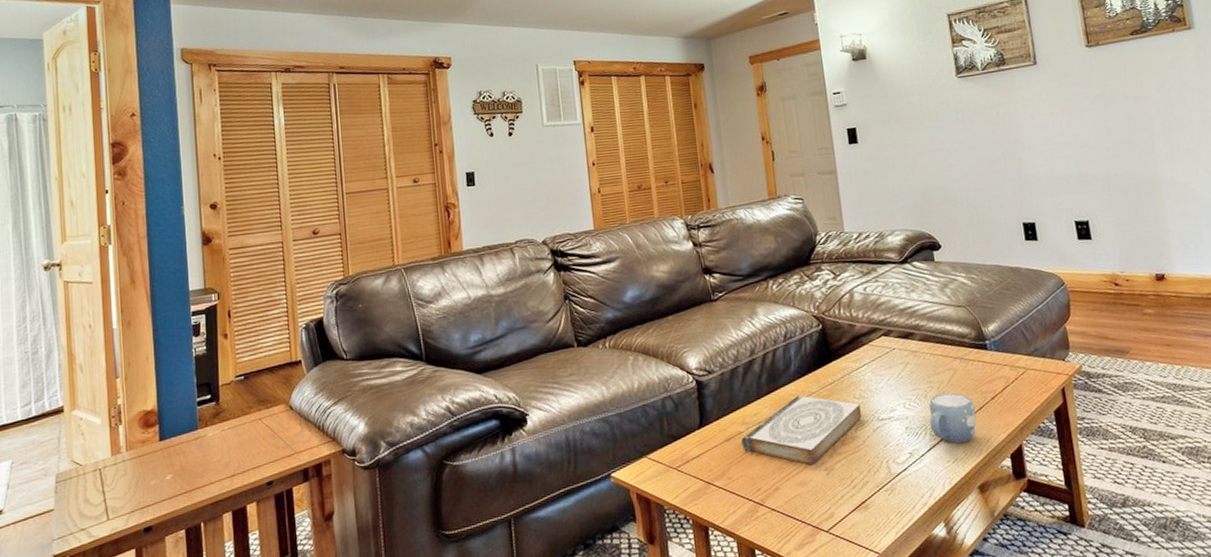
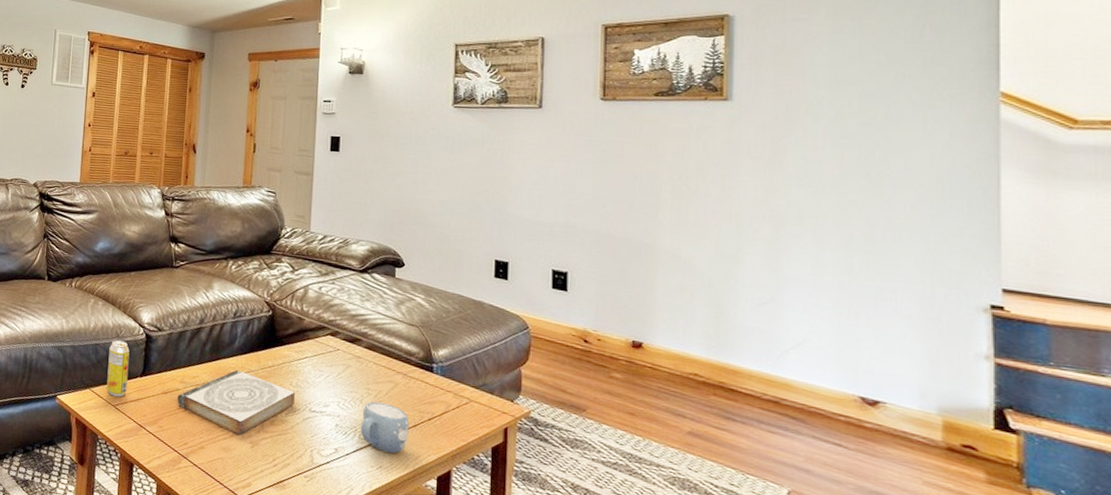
beverage can: none [659,394,687,458] -> present [106,340,130,397]

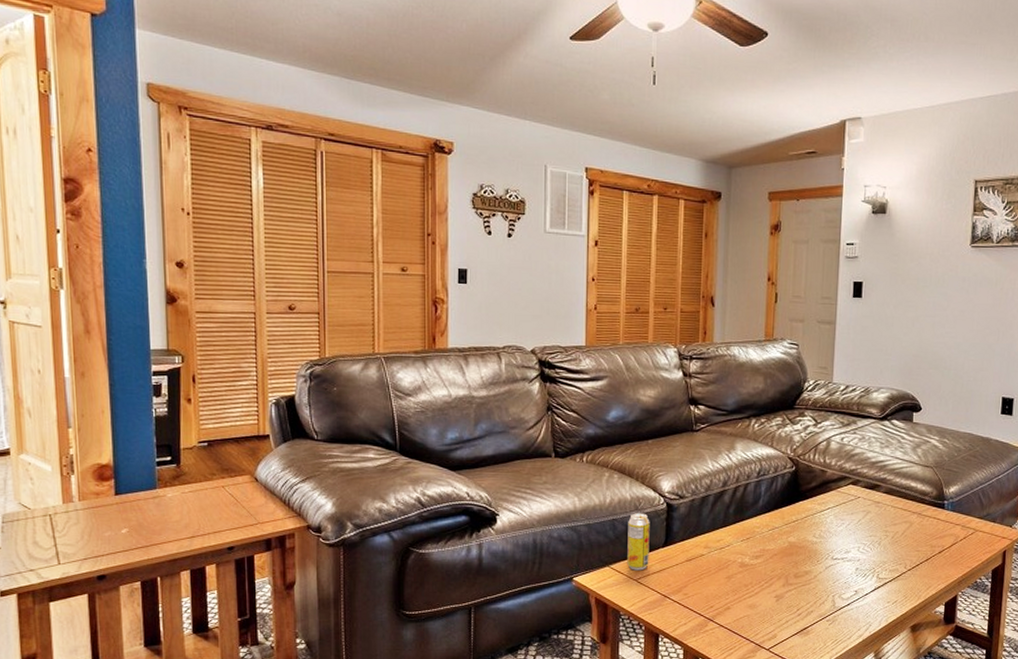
book: present [177,370,295,436] -> none [702,528,818,592]
mug: present [360,401,409,454] -> none [878,542,922,588]

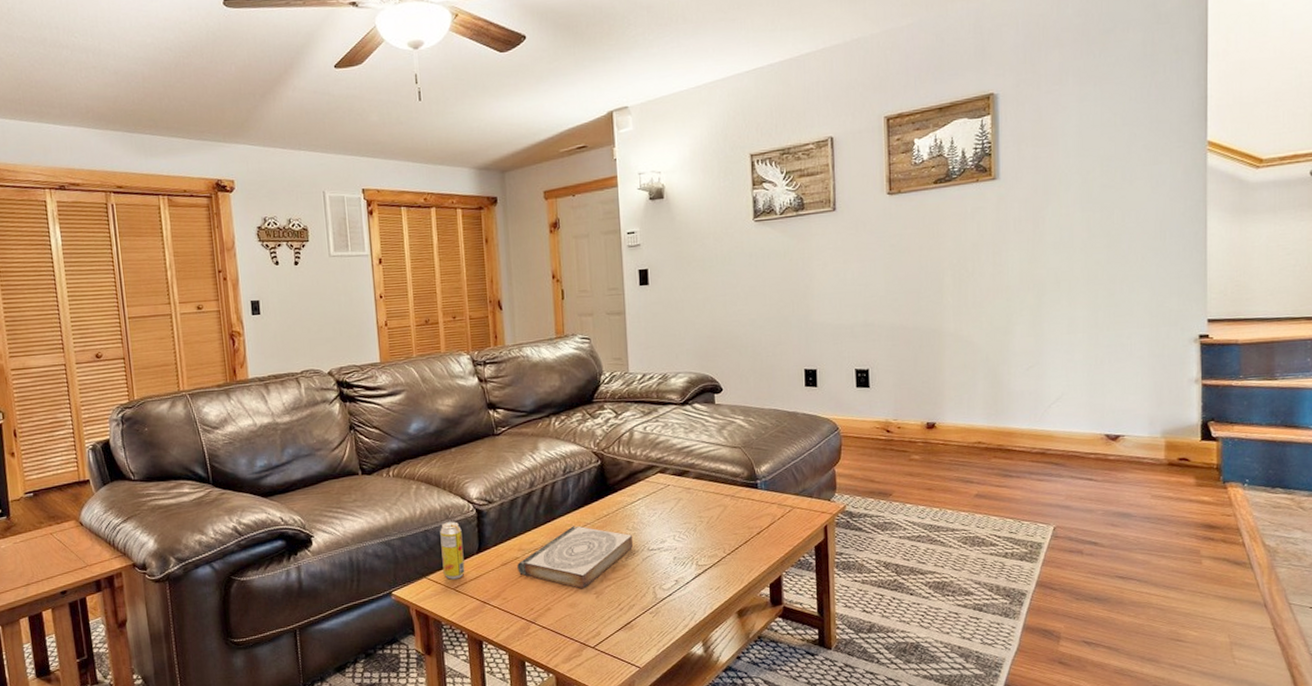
book: none [702,528,818,592] -> present [517,525,633,589]

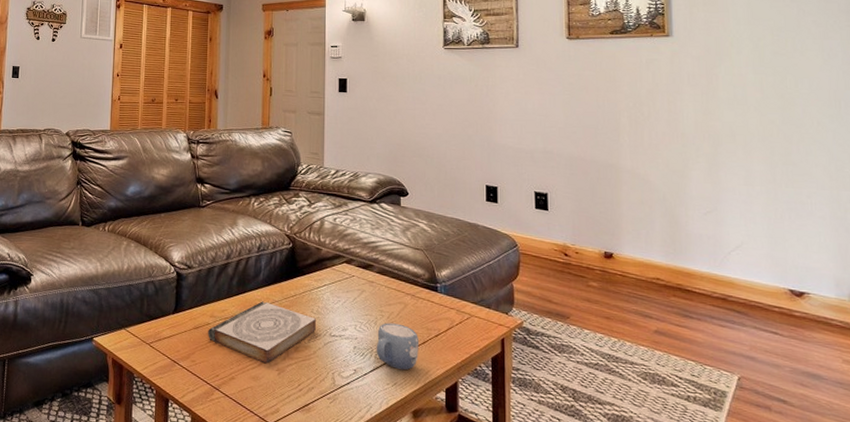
beverage can: present [440,521,465,580] -> none [141,280,162,335]
mug: none [696,527,741,573] -> present [376,322,418,371]

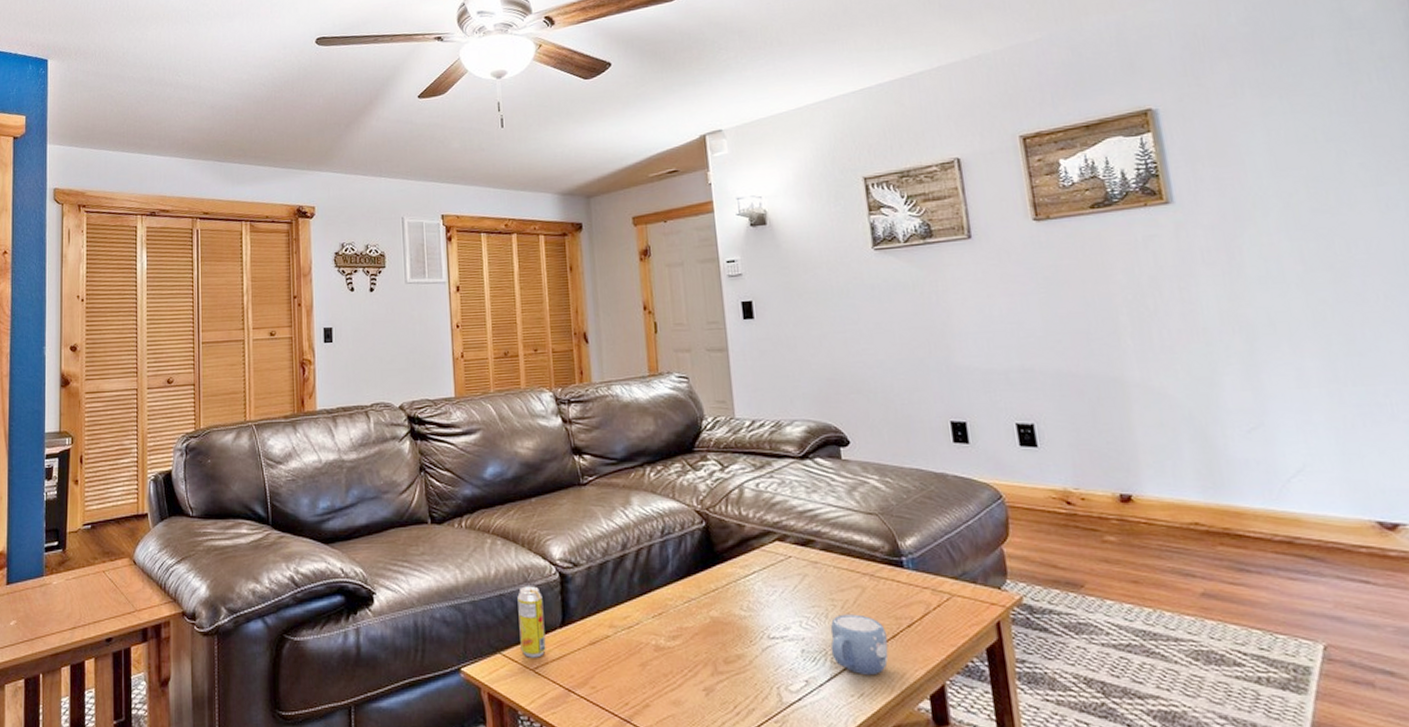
beverage can: none [141,280,162,335] -> present [517,586,546,658]
book: present [208,301,316,364] -> none [608,600,749,683]

